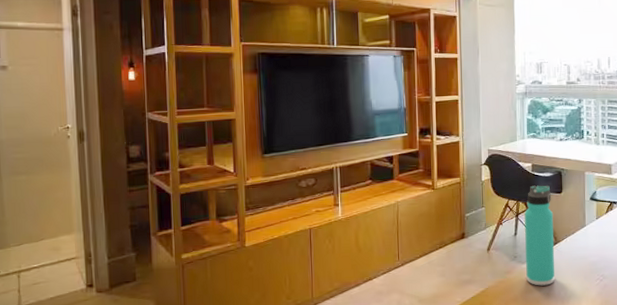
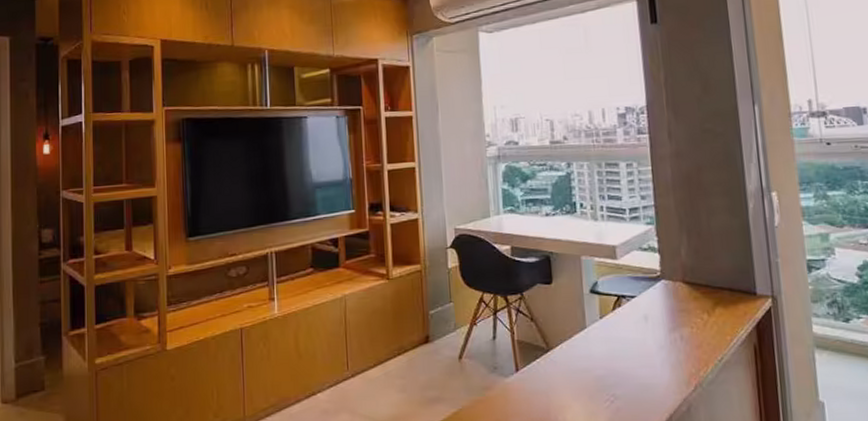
thermos bottle: present [524,185,556,286] -> none [504,274,550,408]

